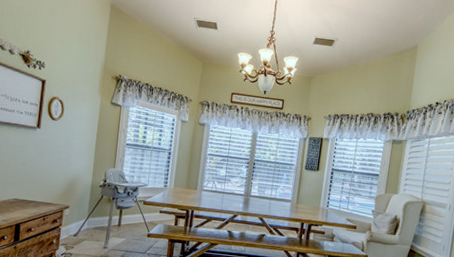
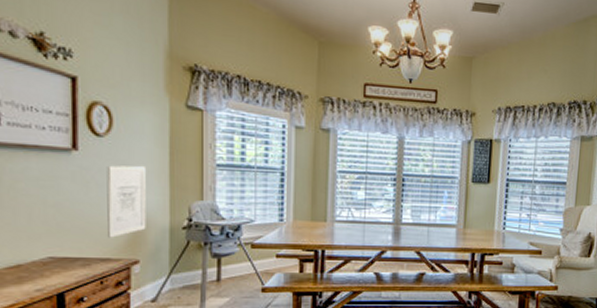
wall art: none [52,140,80,189] -> present [106,165,146,238]

